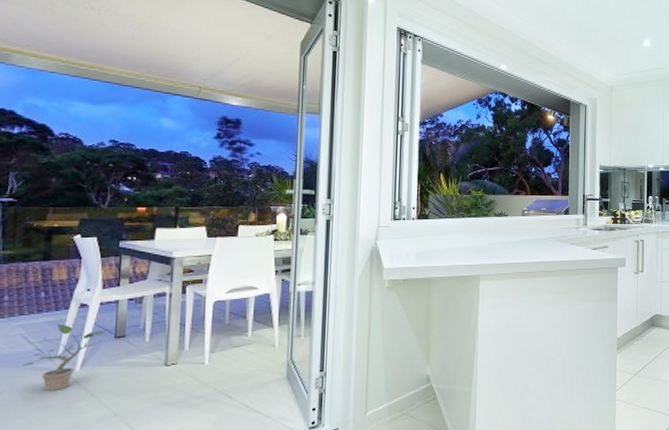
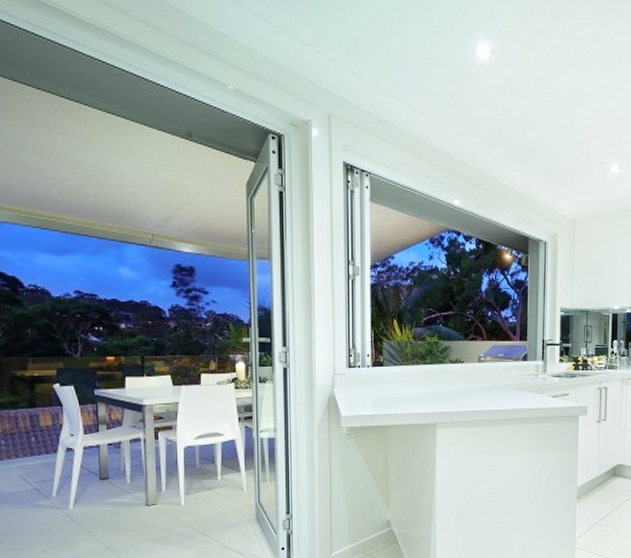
potted plant: present [22,324,104,391] -> none [24,466,90,525]

